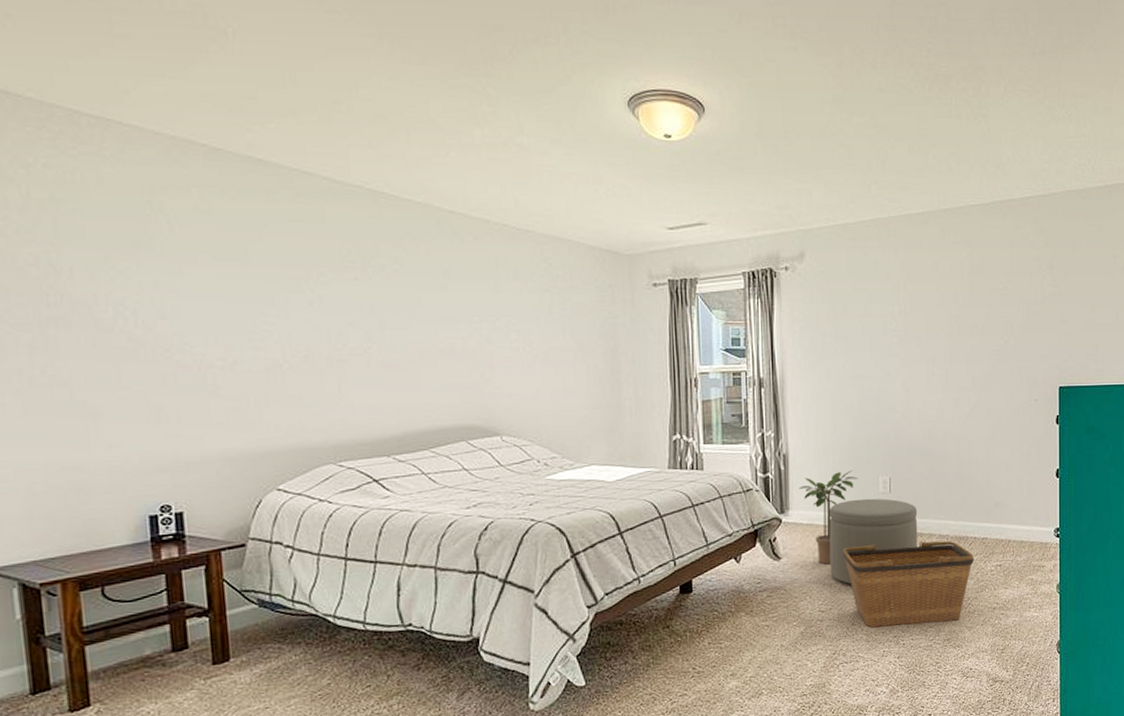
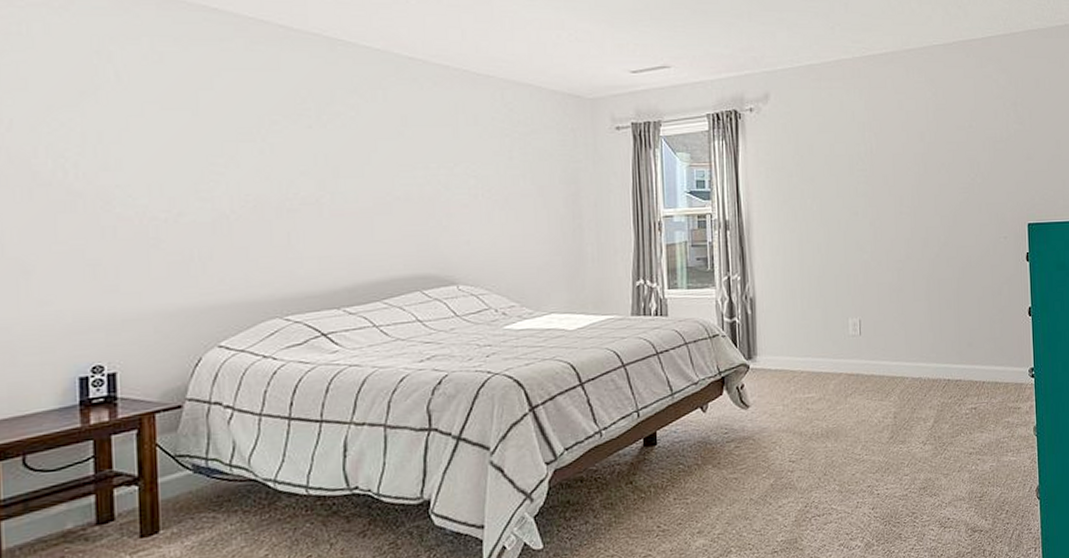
potted plant: present [799,470,858,565] -> none [766,313,827,412]
ottoman: present [829,498,918,584] -> none [798,341,890,431]
bicycle basket: present [843,540,975,628] -> none [813,383,949,478]

